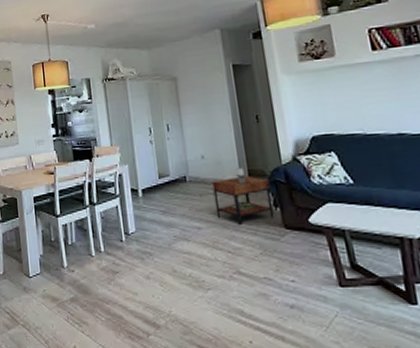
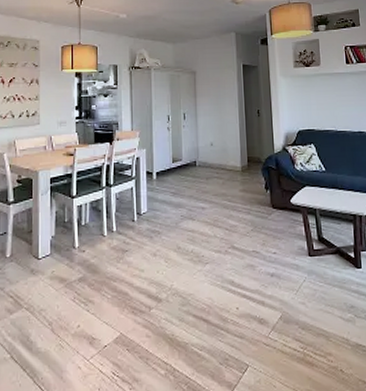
side table: present [212,167,275,225] -> none [217,154,265,205]

